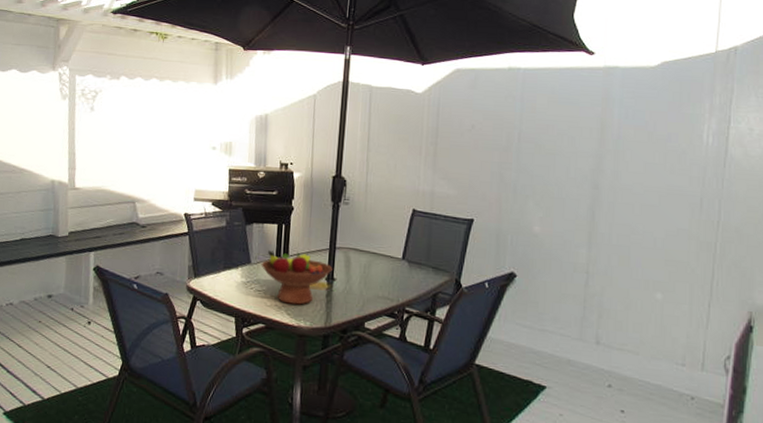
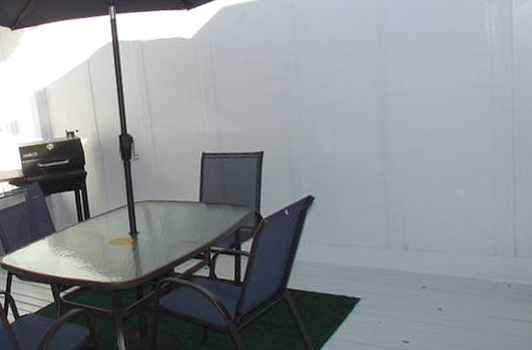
fruit bowl: present [261,250,333,305] -> none [65,213,135,263]

